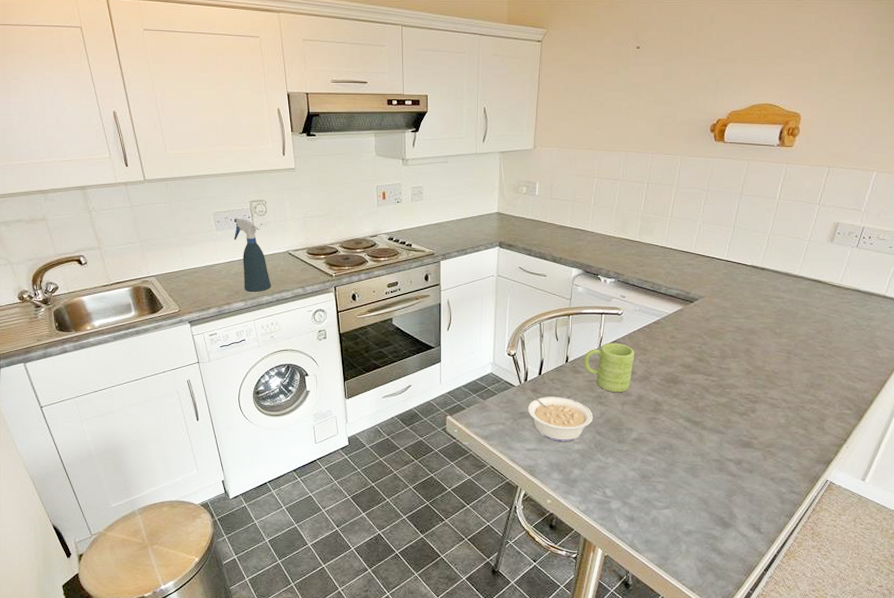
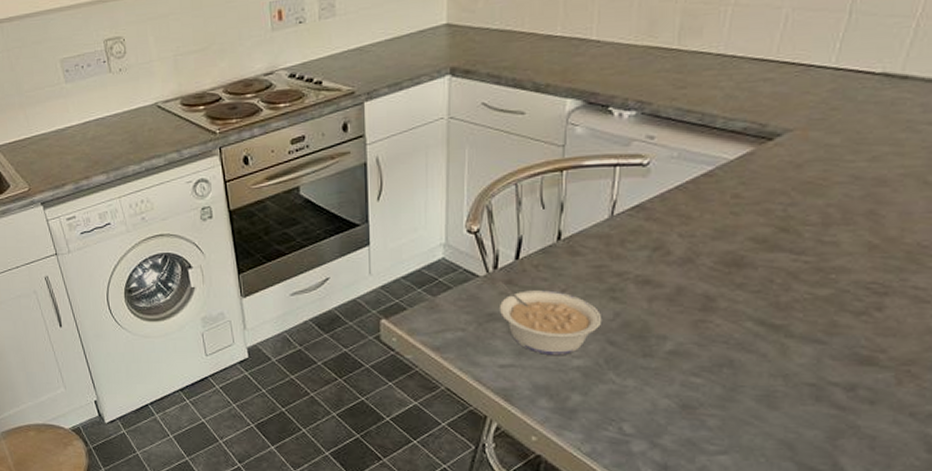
spray bottle: present [233,218,271,292] -> none [85,64,138,161]
mug: present [583,342,635,393] -> none [585,208,670,283]

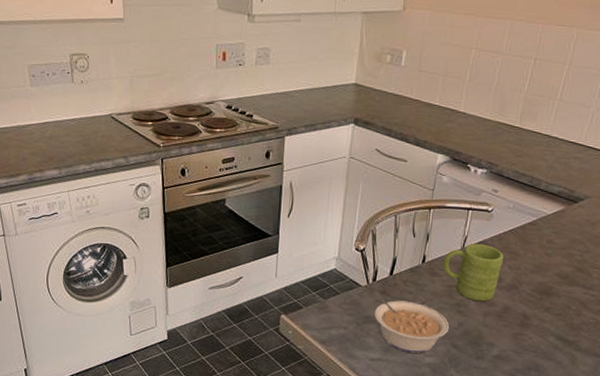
mug: none [585,208,670,283] -> present [442,243,504,302]

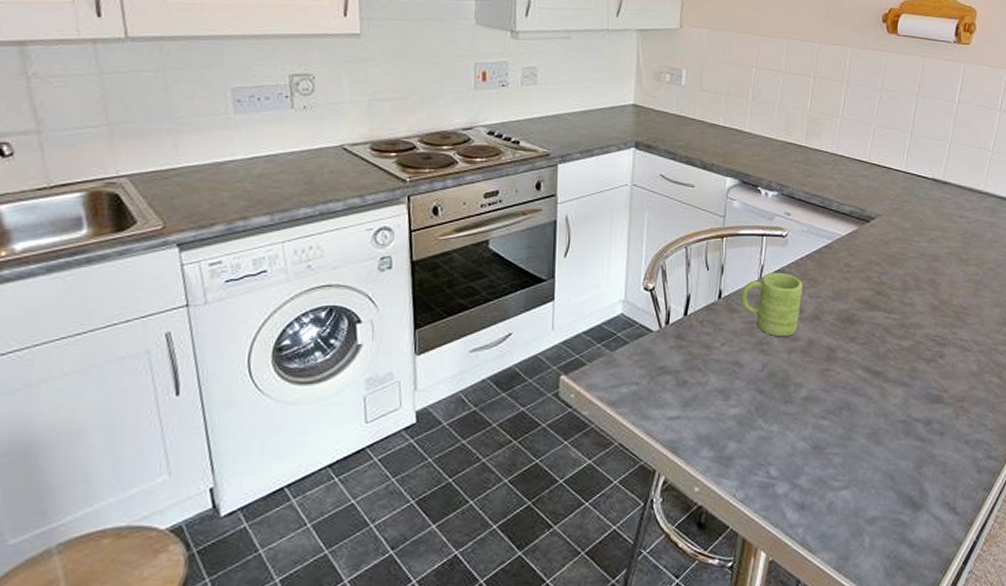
legume: present [373,291,450,354] -> none [666,336,753,405]

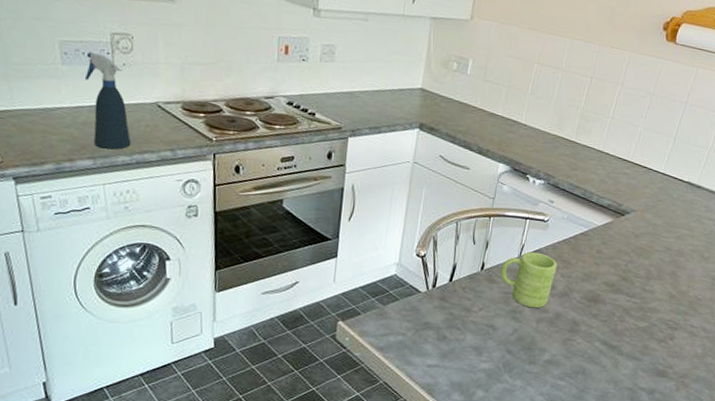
spray bottle: none [261,97,314,202] -> present [85,52,131,150]

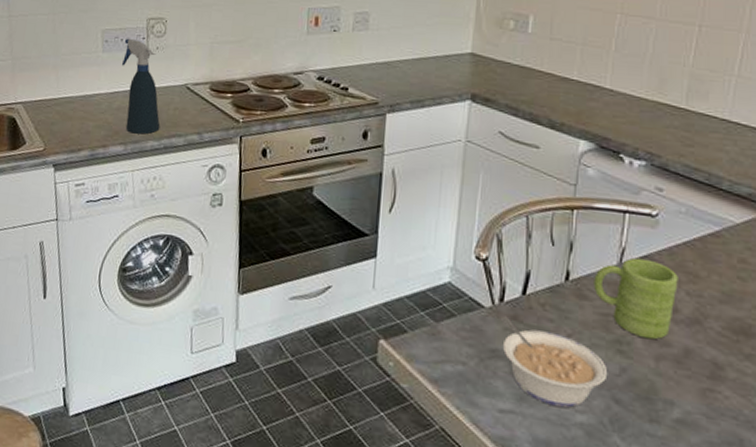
legume: none [432,298,505,359] -> present [500,315,608,408]

